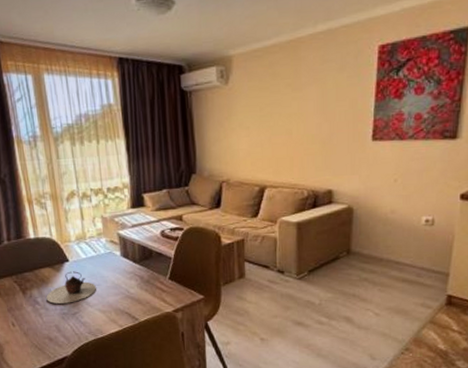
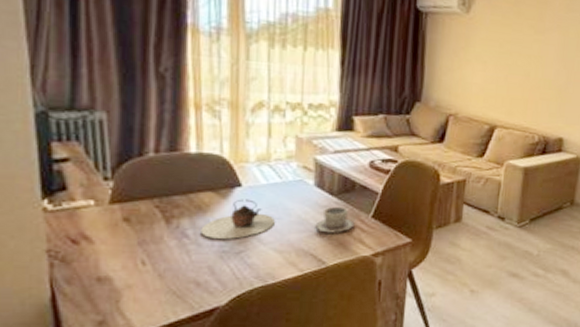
cup: none [126,271,156,295] -> present [315,206,355,233]

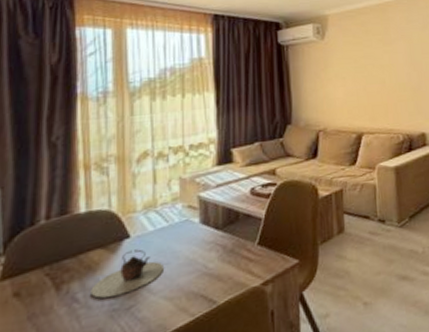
cup: present [315,206,355,233] -> none [203,239,242,270]

